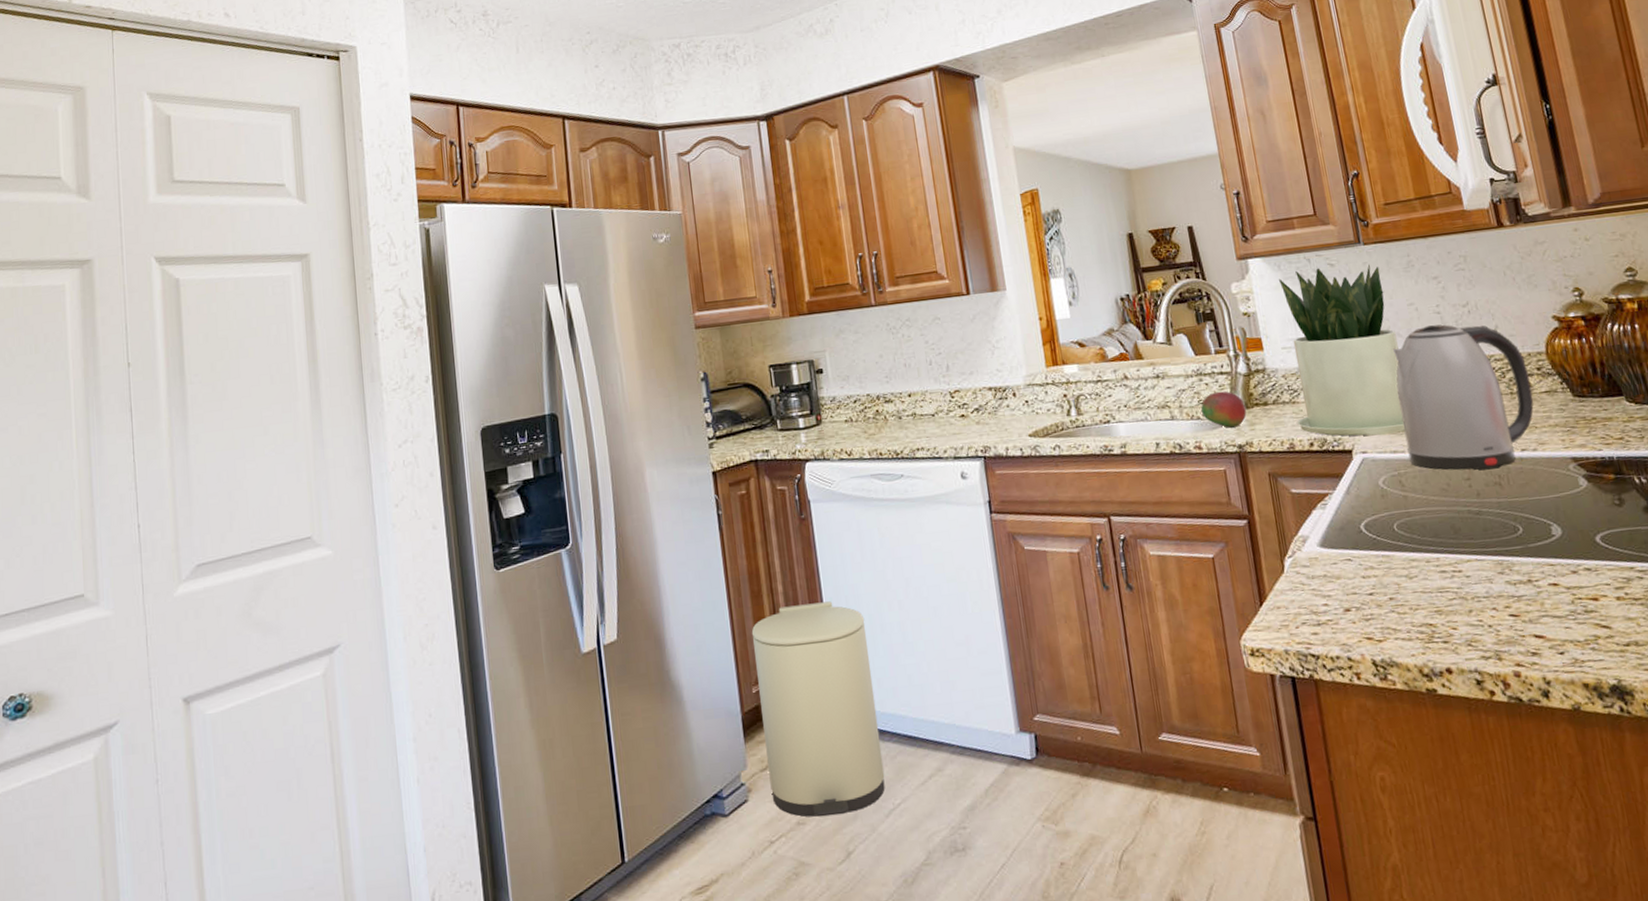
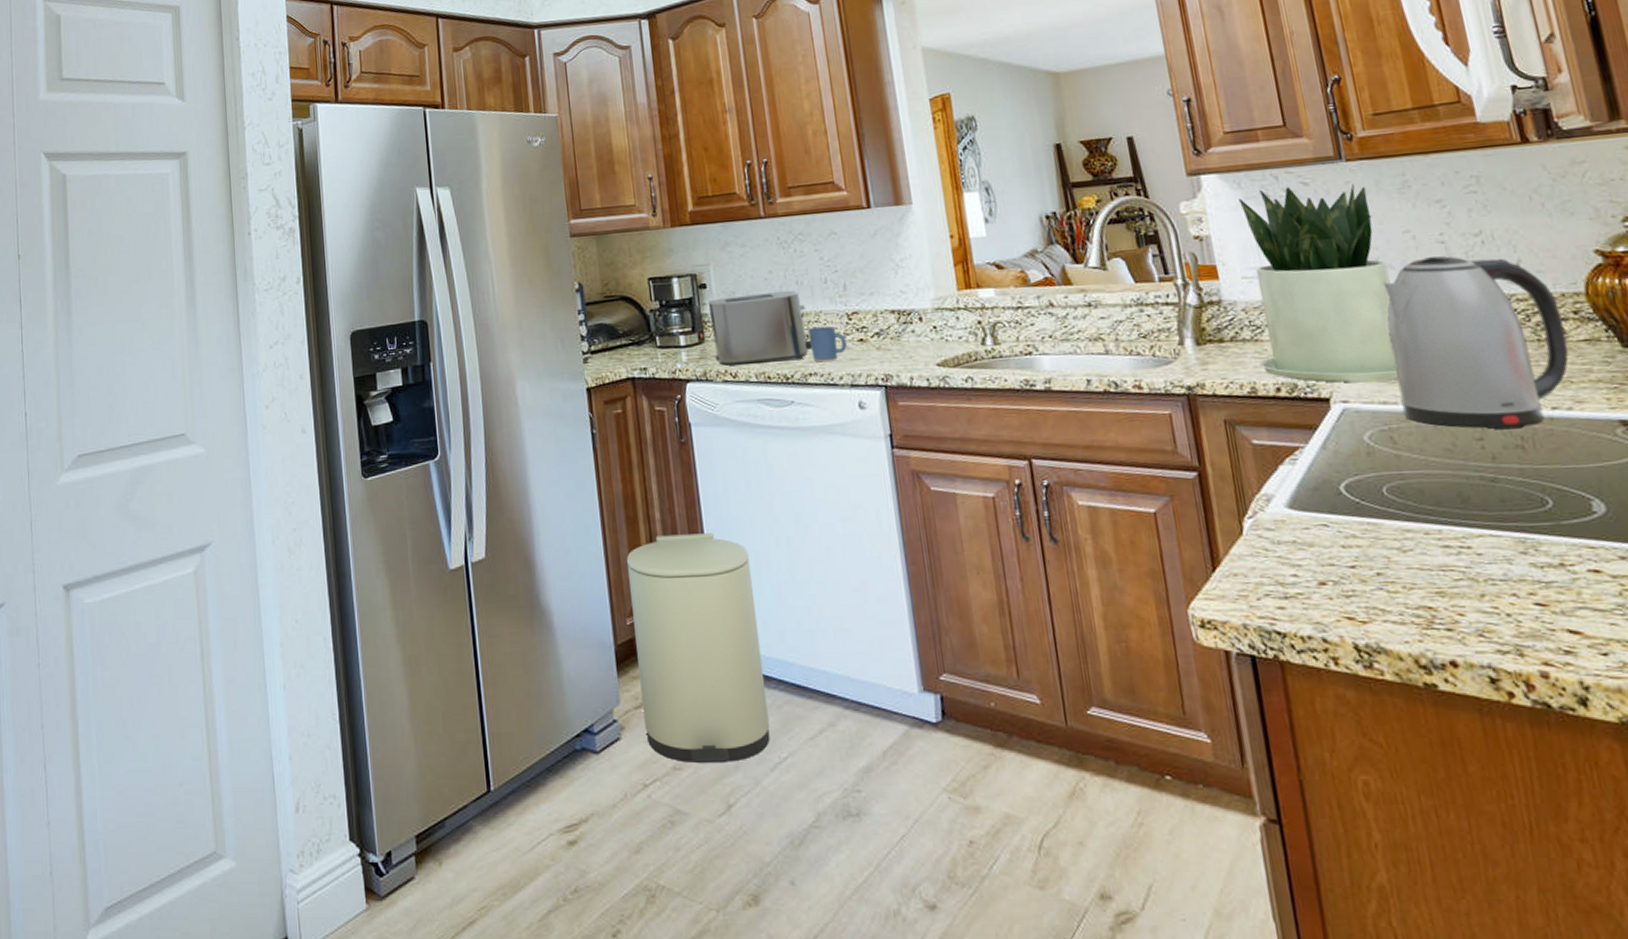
toaster: none [824,373,920,446] -> present [708,290,813,367]
mug: none [915,404,950,438] -> present [807,326,847,363]
fruit: present [1200,391,1247,428] -> none [1141,324,1197,367]

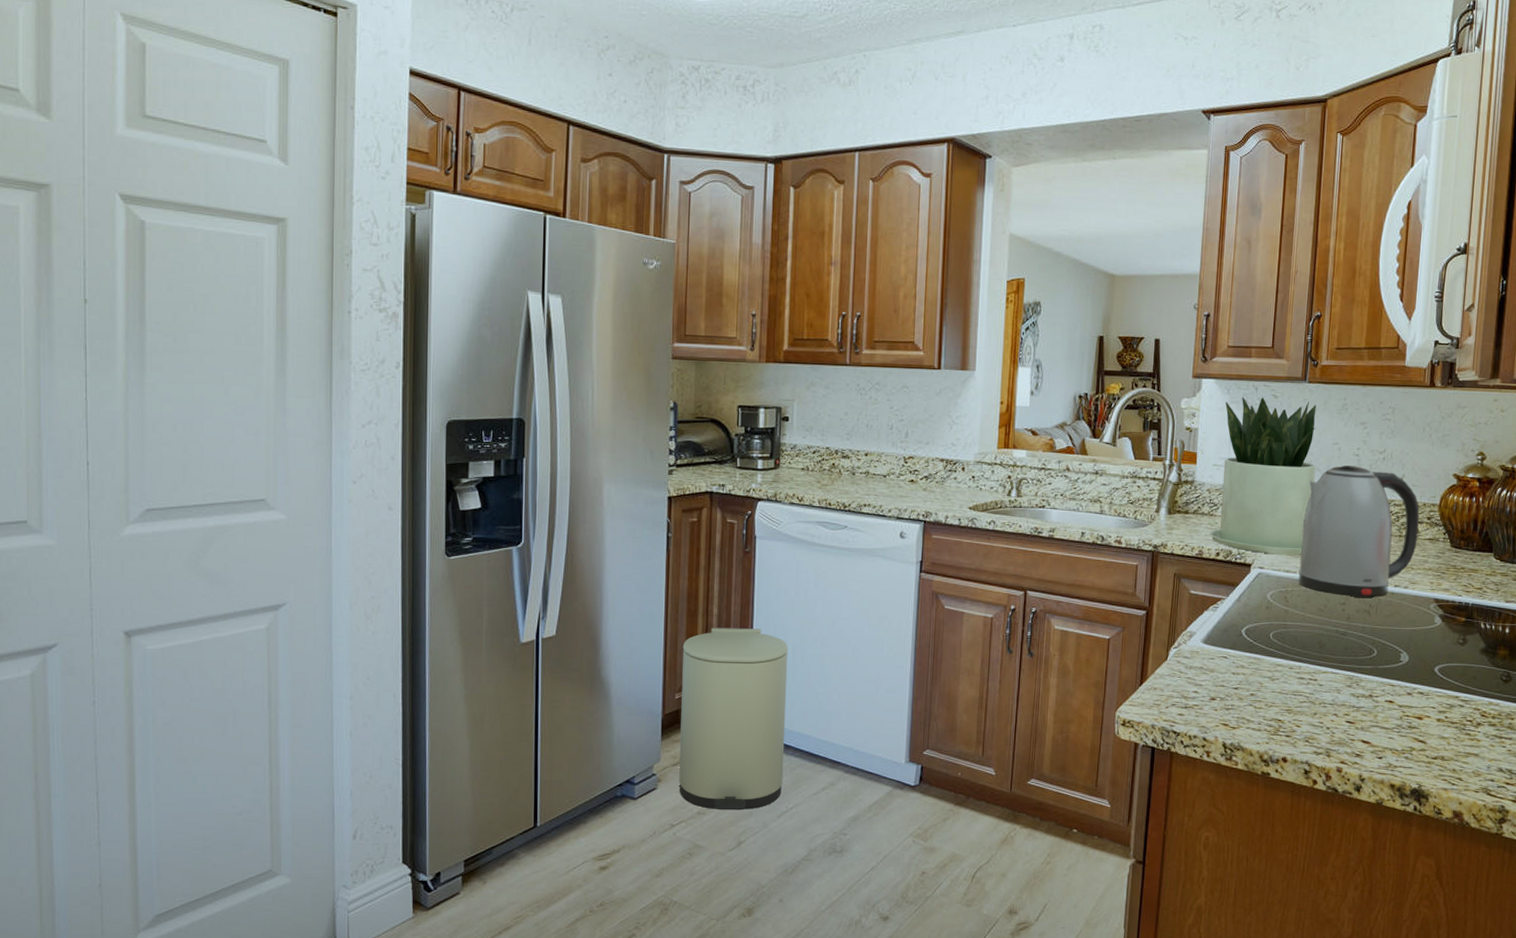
toaster: present [708,290,813,367] -> none [787,431,871,492]
mug: present [807,326,847,363] -> none [869,465,899,497]

